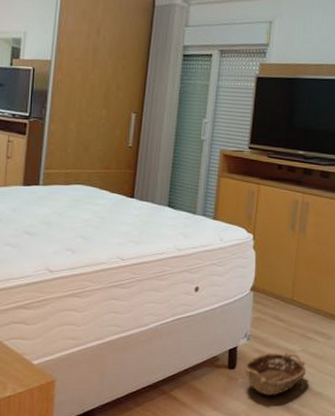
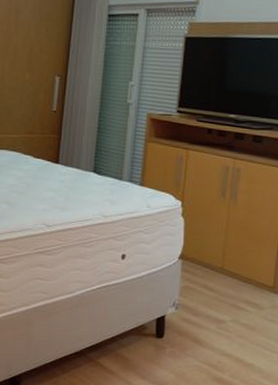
basket: present [244,353,307,396] -> none [172,322,237,366]

